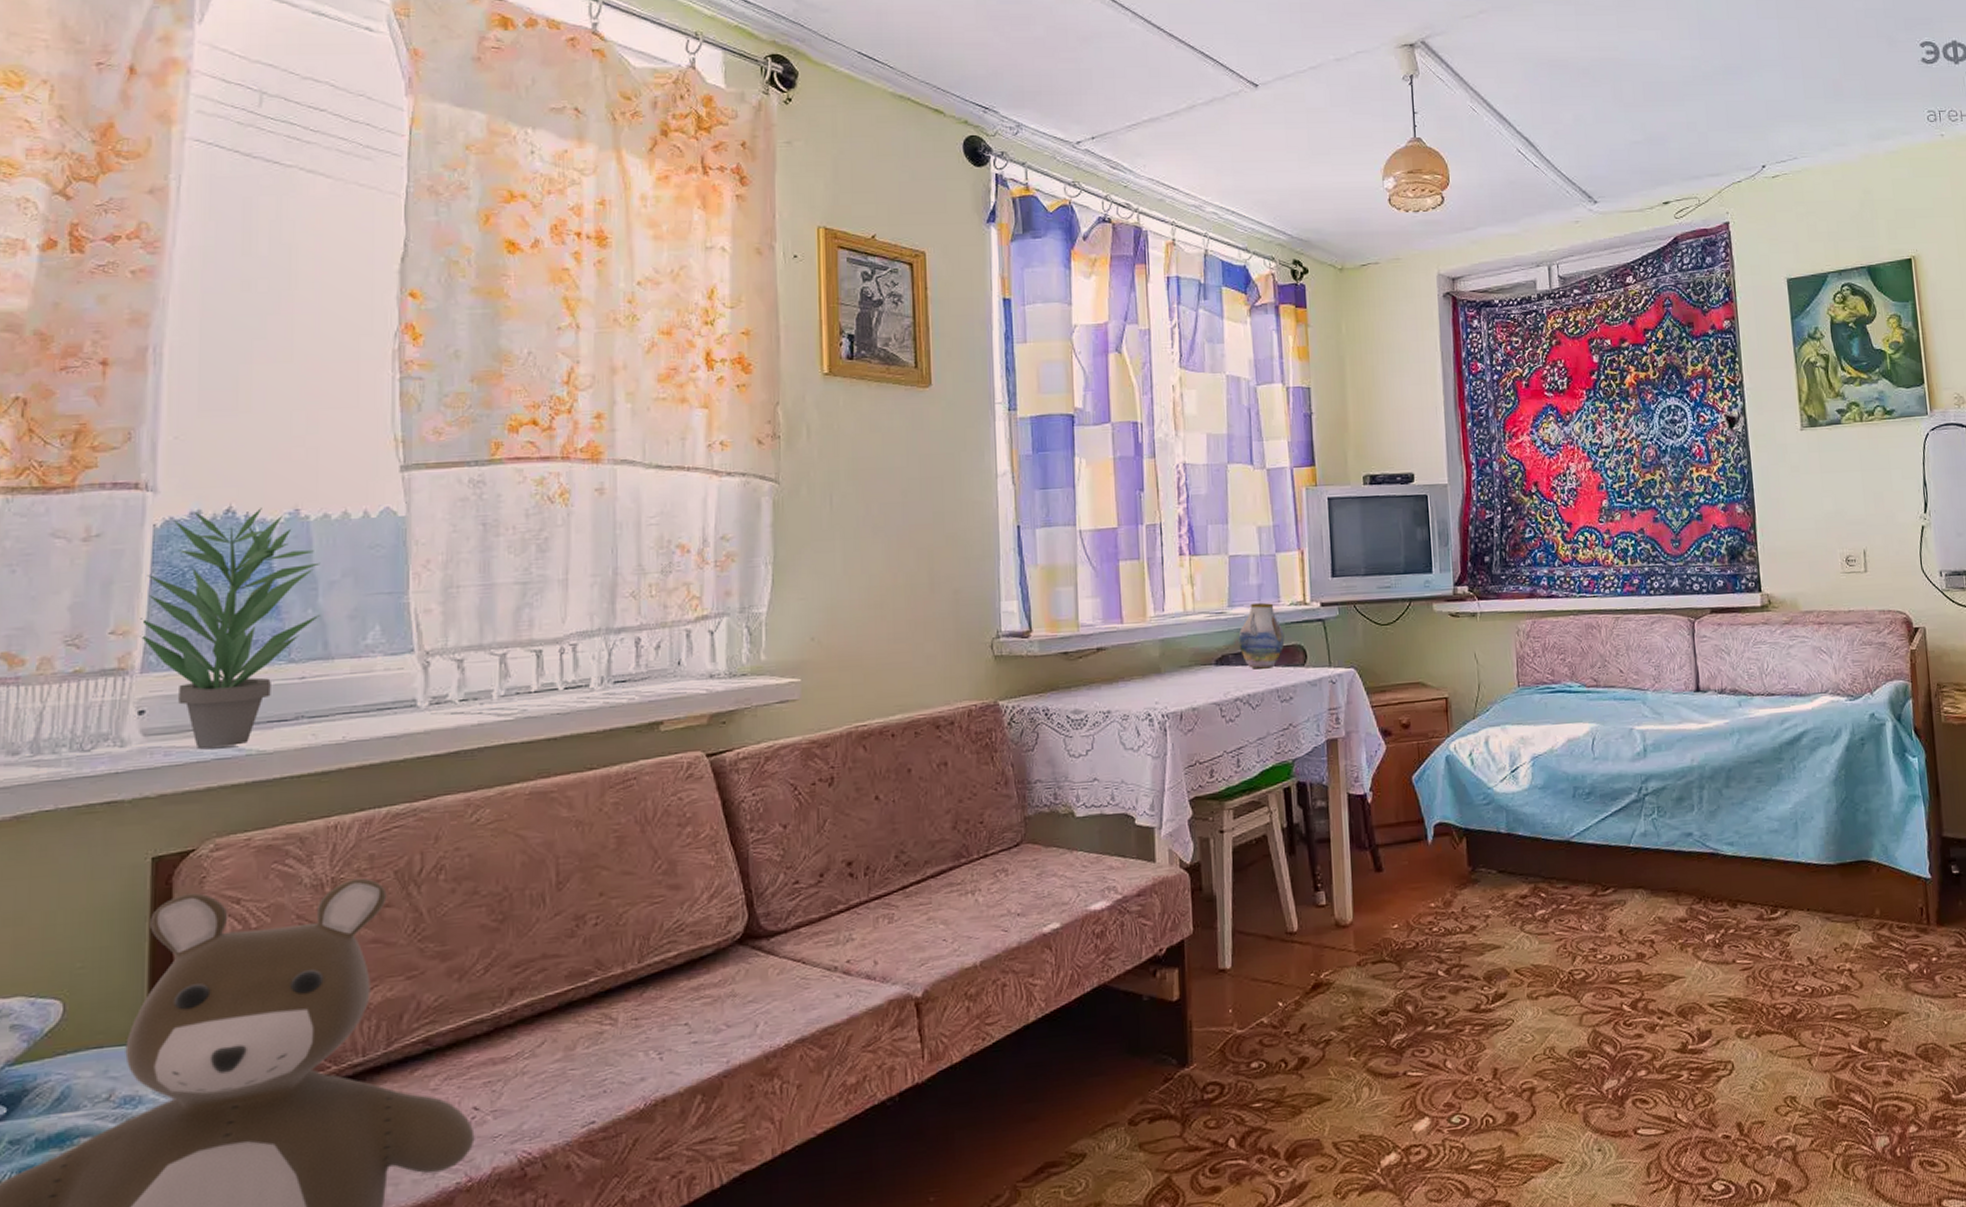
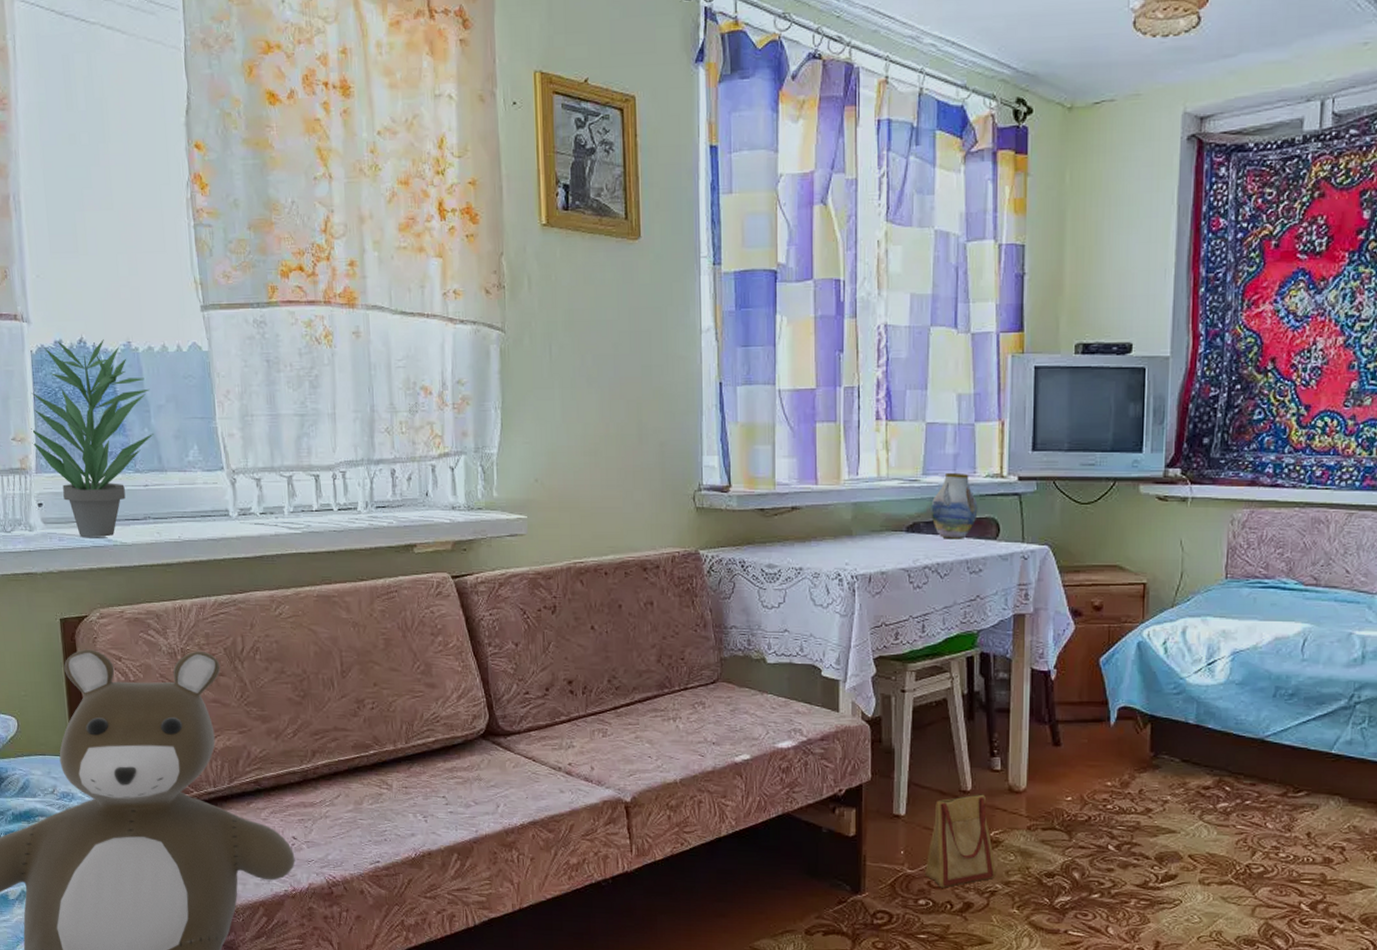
shopping bag: none [1255,933,1329,1045] -> present [925,794,996,888]

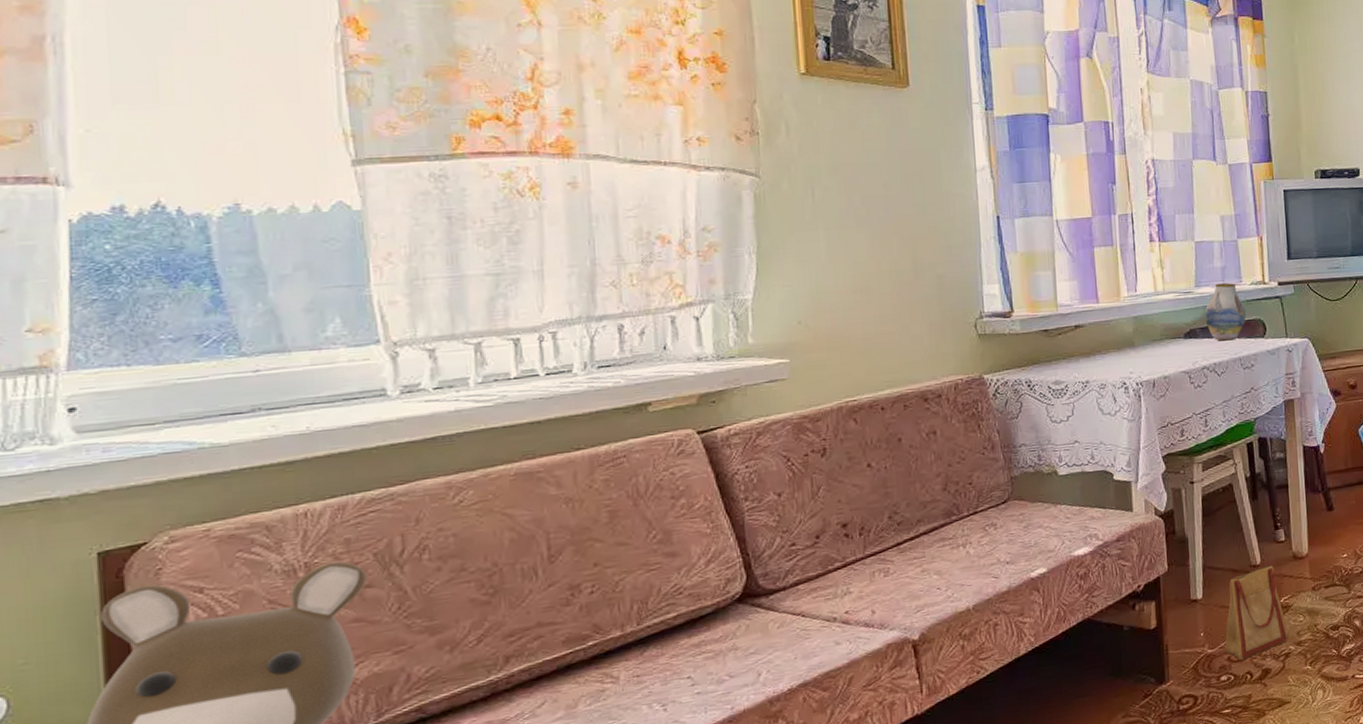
potted plant: present [31,339,154,538] -> none [62,202,272,444]

